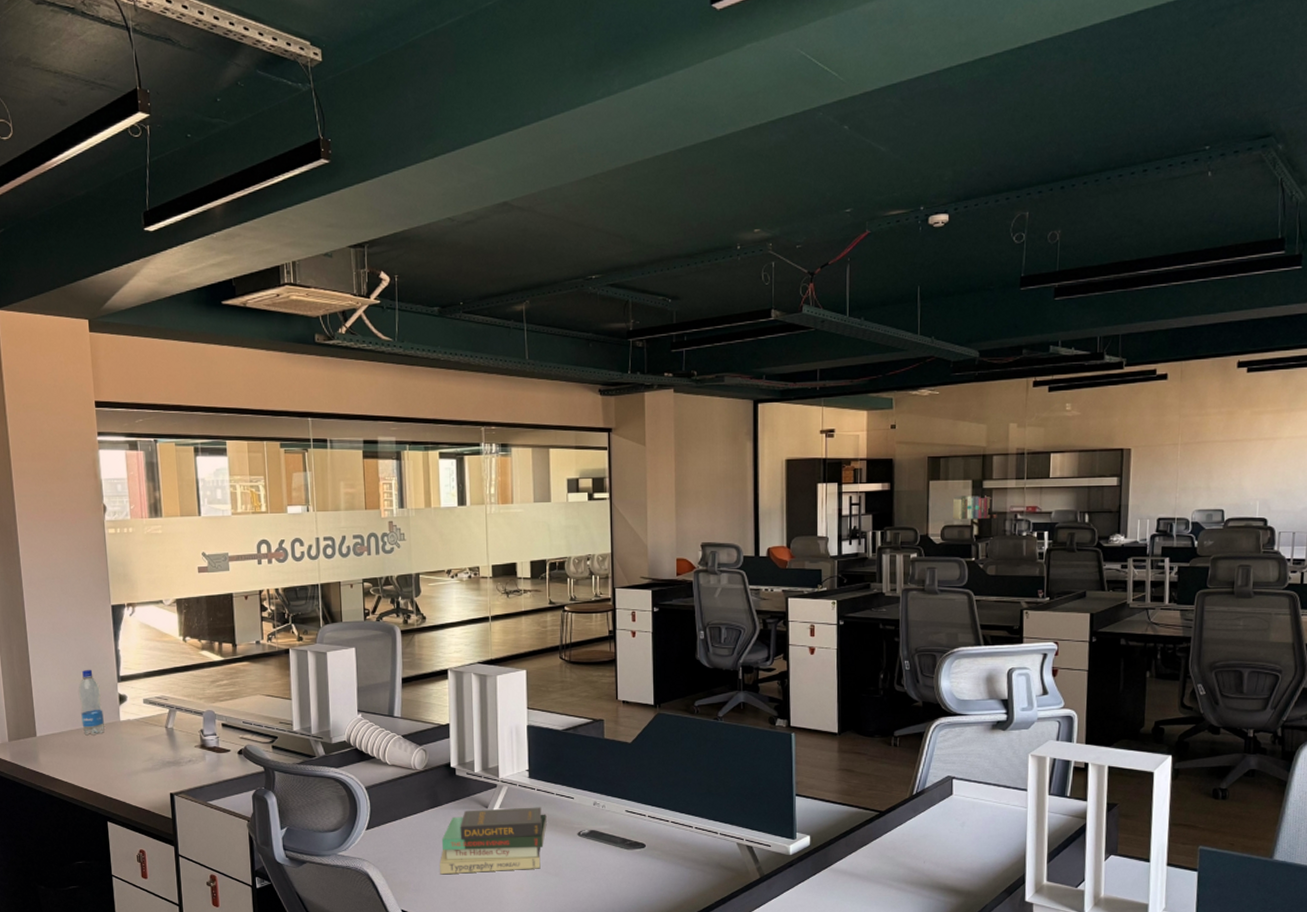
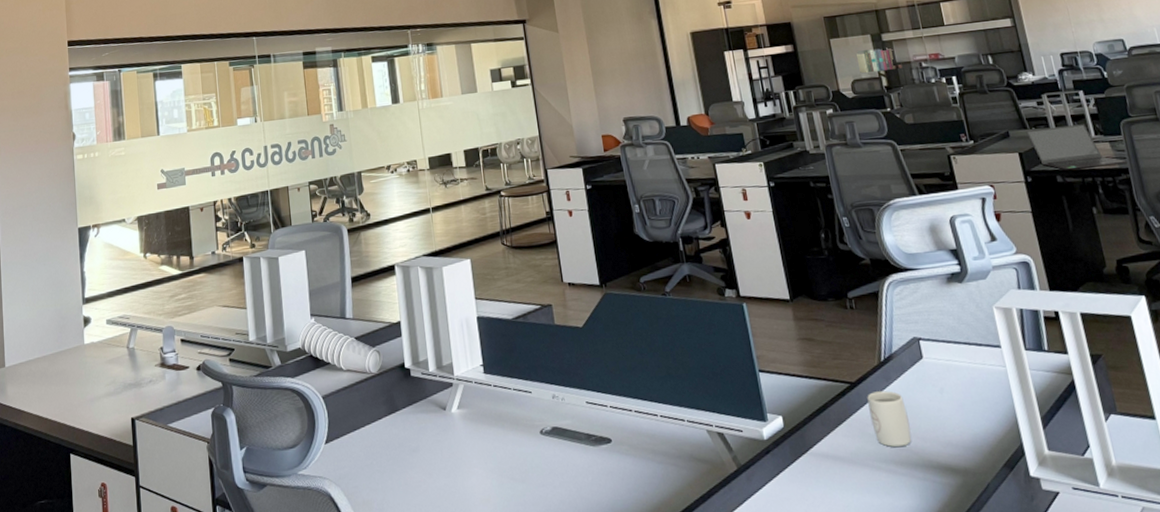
bottle: present [78,669,105,736] -> none [45,293,69,362]
books: present [440,807,547,875] -> none [402,405,508,490]
mug: none [892,821,927,870] -> present [867,390,912,447]
laptop: none [1103,591,1193,635] -> present [1026,124,1128,171]

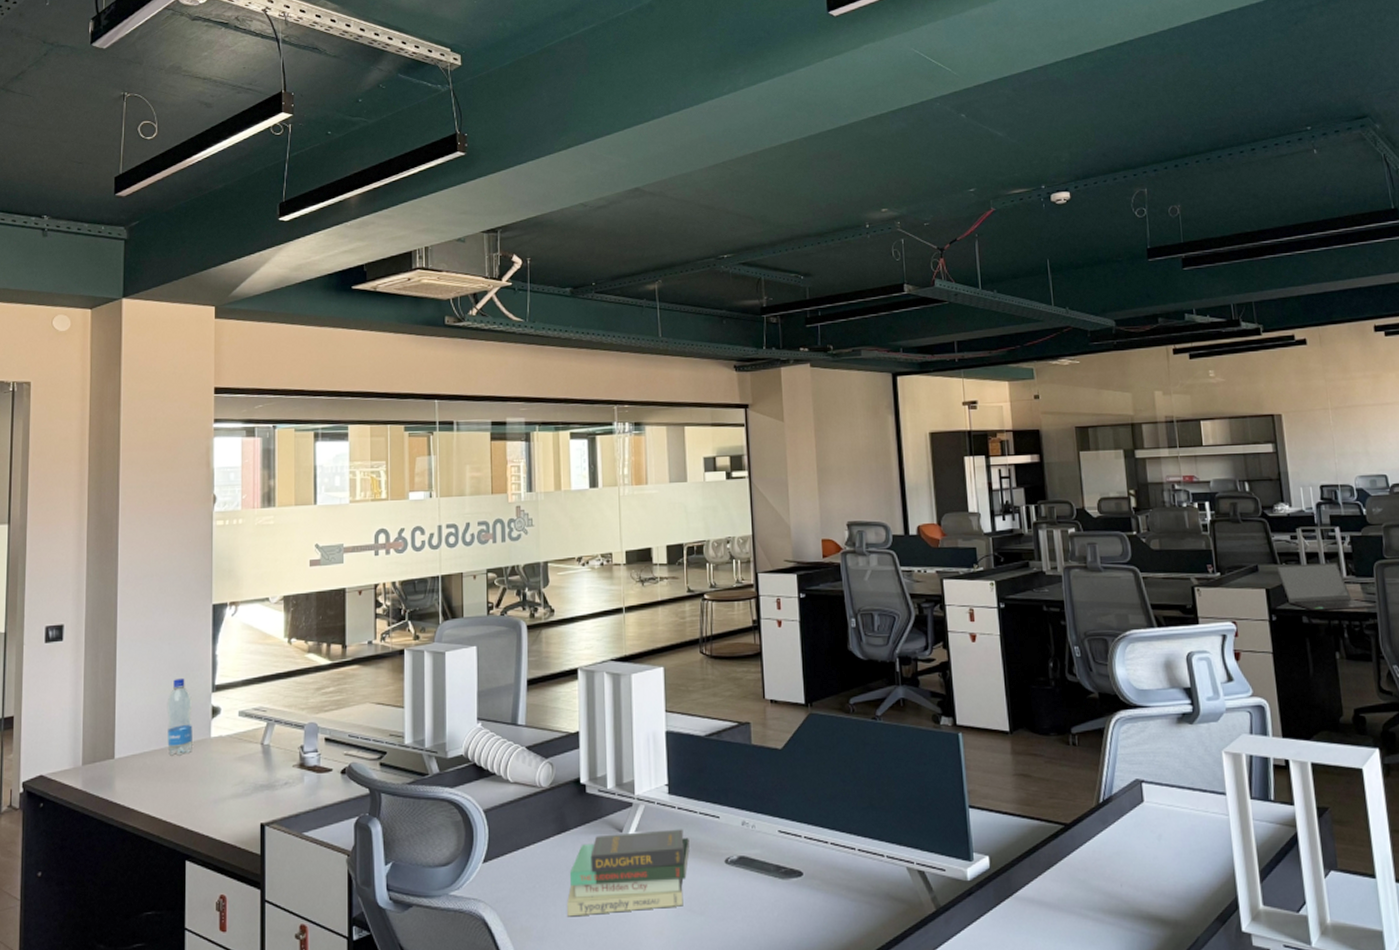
bottle: none [45,293,69,362] -> present [166,677,193,756]
books: none [402,405,508,490] -> present [567,829,690,917]
books: present [856,48,903,74] -> none [1106,465,1154,492]
mug: present [867,390,912,447] -> none [1081,834,1124,895]

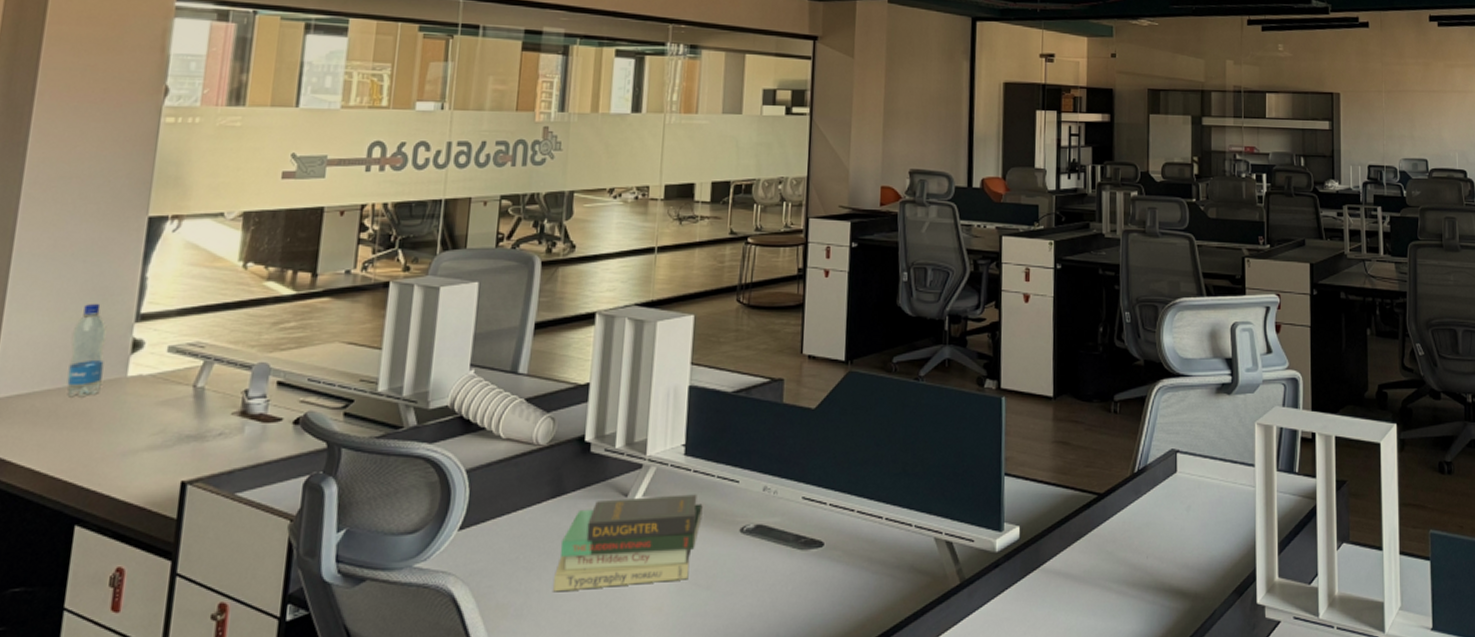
laptop: present [1276,563,1378,612] -> none [1321,240,1408,288]

